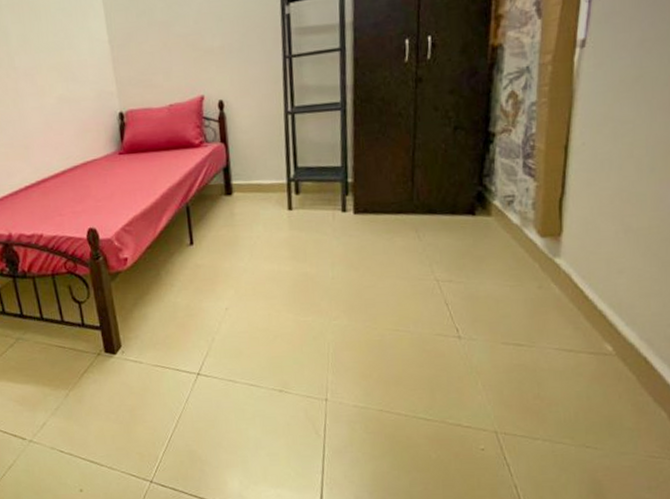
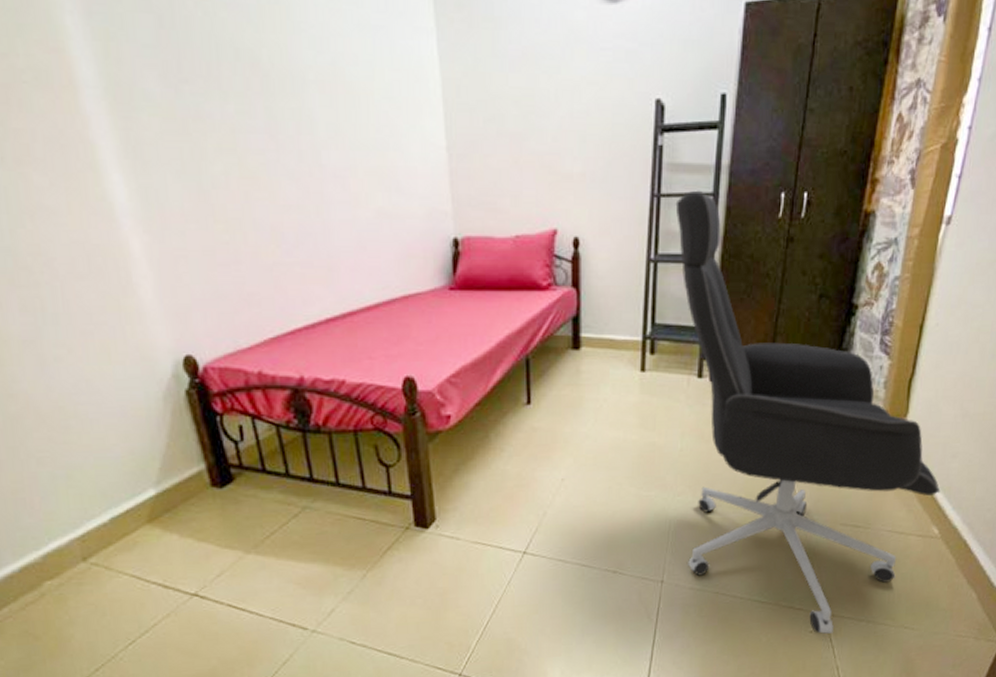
office chair: none [306,47,609,452] -> present [675,190,941,634]

